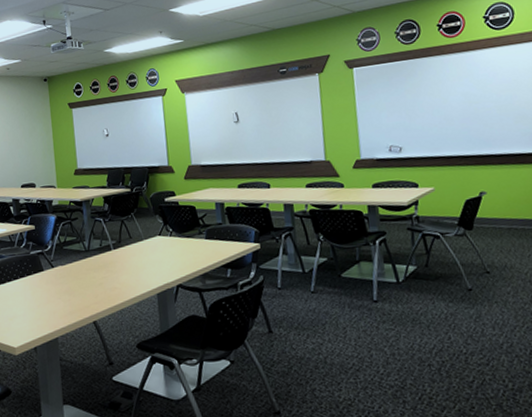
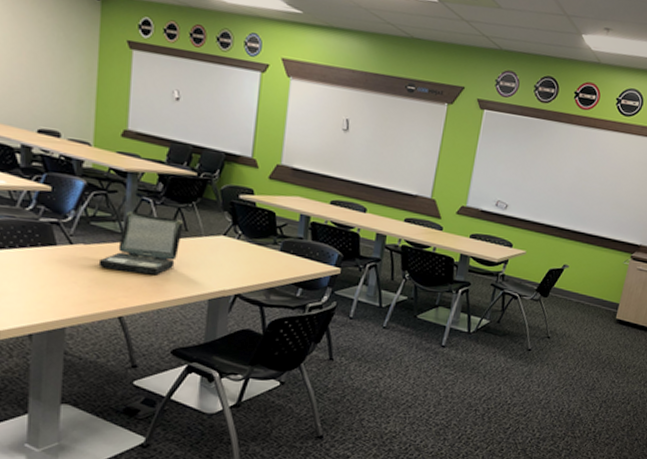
laptop: none [73,230,128,283] -> present [98,211,184,276]

